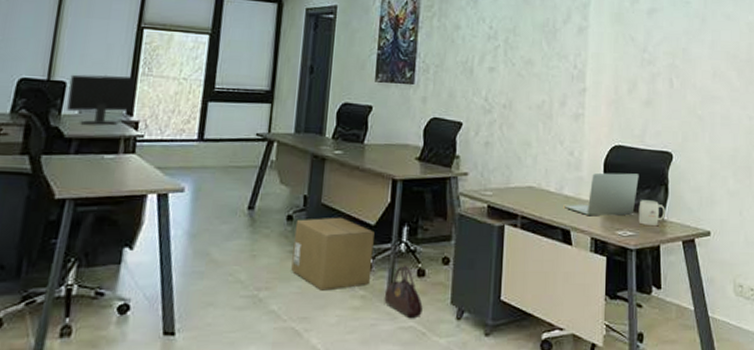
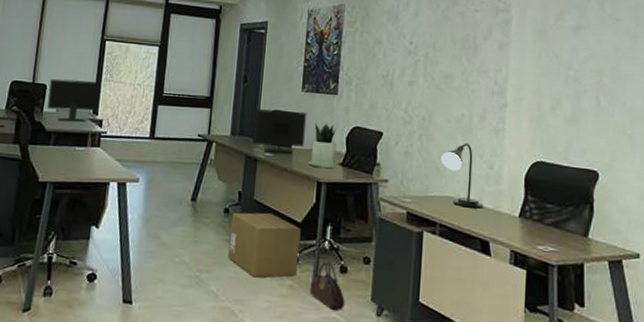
monitor: none [319,102,382,150] -> present [252,109,308,154]
planter: none [382,115,414,165] -> present [307,123,337,169]
desk lamp: none [522,130,565,197] -> present [441,143,484,209]
laptop: present [563,172,639,216] -> none [482,188,562,231]
mug: present [638,200,665,227] -> none [561,217,590,245]

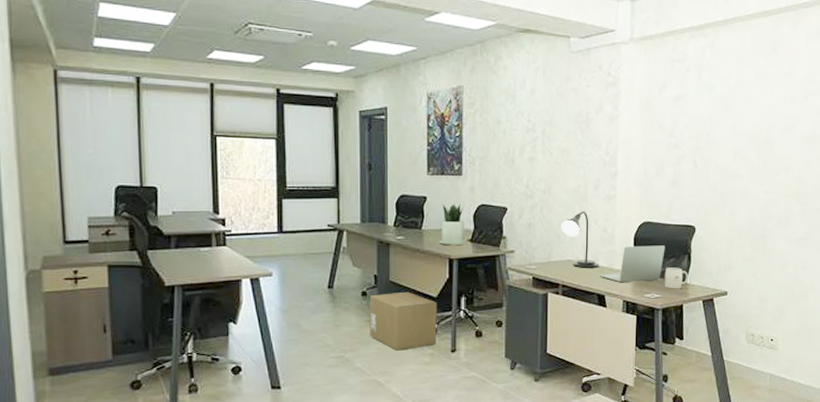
computer monitor: present [47,78,101,122] -> none [159,179,219,223]
monitor: present [252,109,308,154] -> none [381,194,435,235]
handbag: present [309,261,345,310] -> none [449,328,482,369]
laptop: none [482,188,562,231] -> present [598,245,665,283]
mug: none [561,217,590,245] -> present [664,267,688,289]

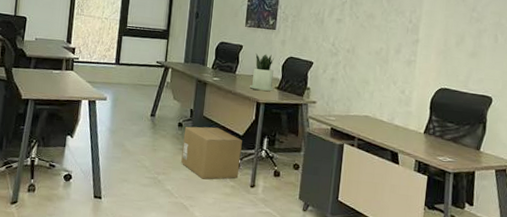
desk lamp: present [561,211,600,268] -> none [361,72,395,126]
laptop: present [598,245,665,283] -> none [393,109,461,145]
mug: present [664,267,688,289] -> none [457,134,482,156]

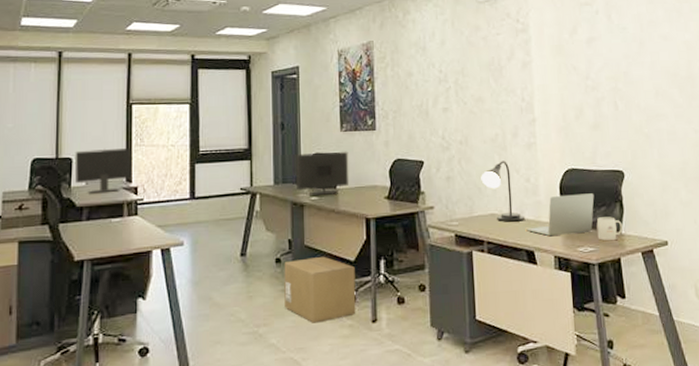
computer monitor: none [28,12,74,49] -> present [75,147,133,194]
monitor: none [202,40,250,79] -> present [295,151,350,195]
planter: present [249,53,274,92] -> none [354,159,383,205]
desk lamp: none [361,72,395,126] -> present [481,160,526,222]
laptop: none [393,109,461,145] -> present [525,193,594,237]
mug: none [457,134,482,156] -> present [596,217,623,241]

